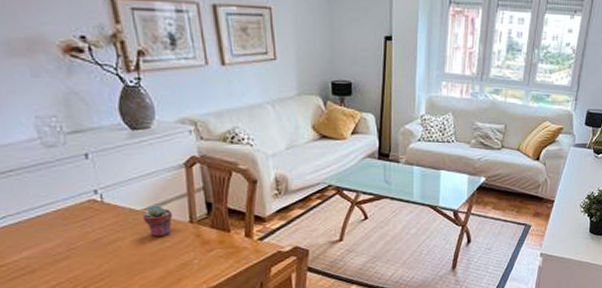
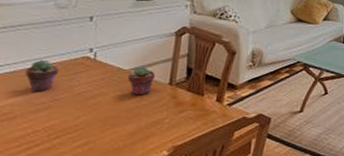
potted succulent: none [31,207,68,243] -> present [25,60,60,92]

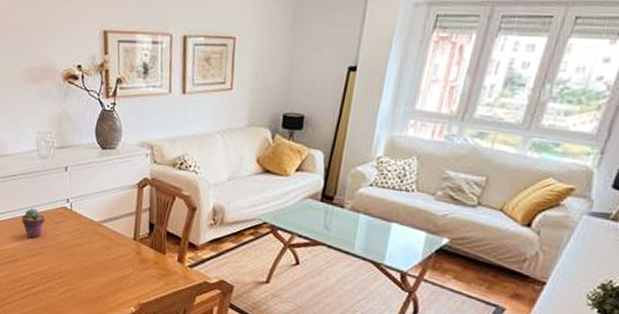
potted succulent: present [127,66,155,96] -> none [98,219,121,249]

